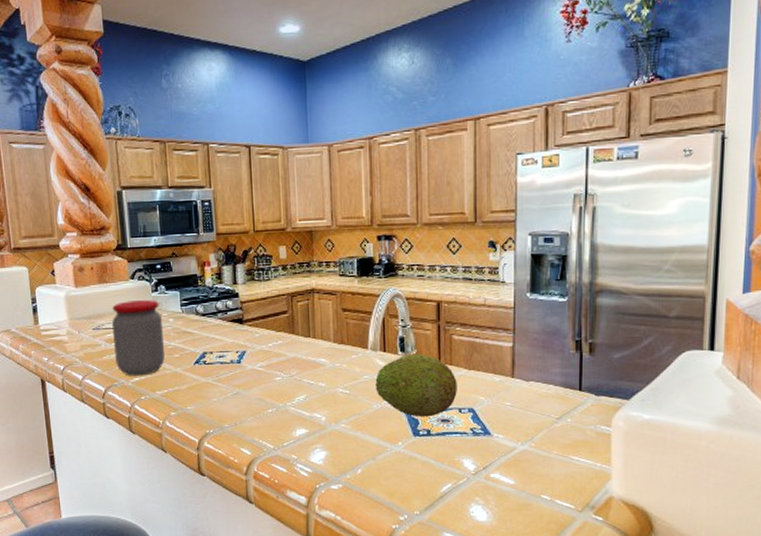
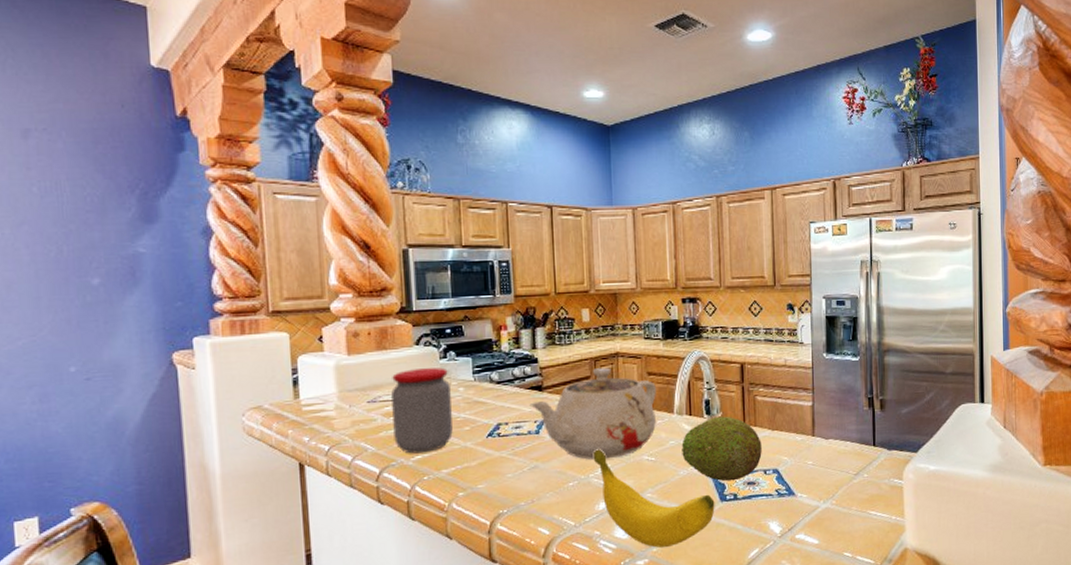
teapot: none [231,303,351,390] -> present [529,367,656,460]
banana: none [290,380,408,475] -> present [593,449,715,548]

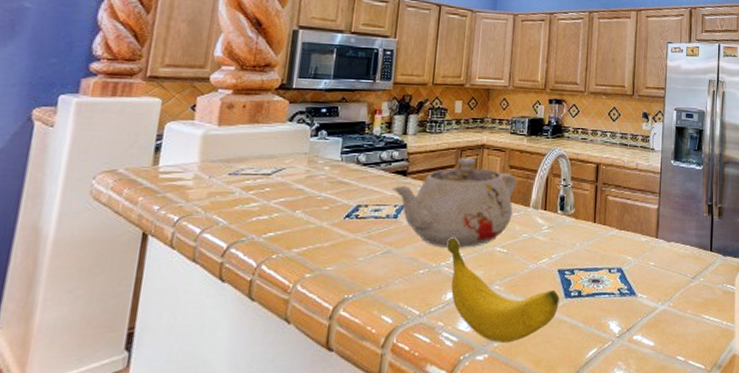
jar: present [391,367,453,454] -> none [249,145,317,230]
fruit: present [681,416,762,482] -> none [533,213,609,278]

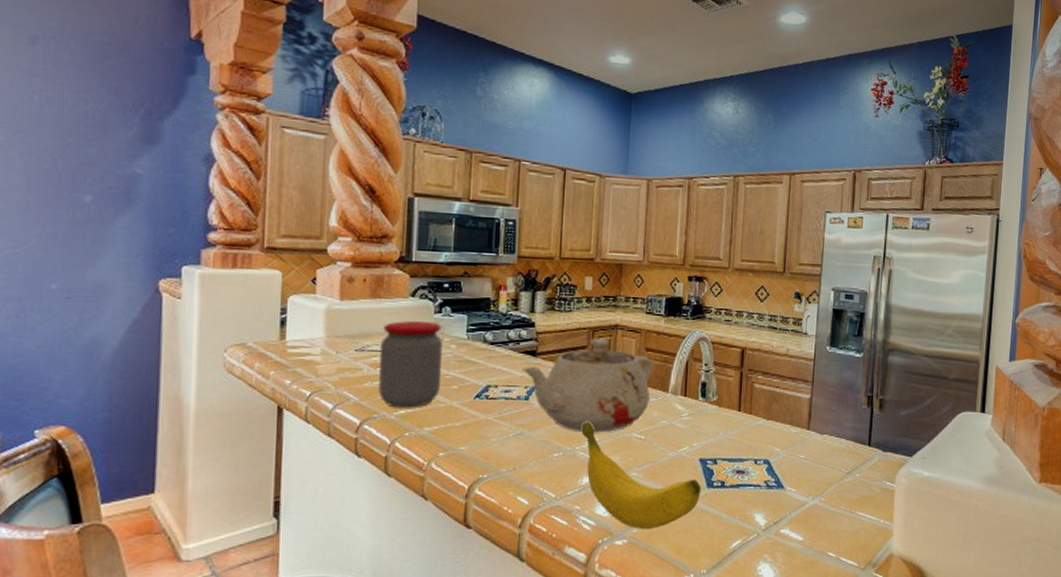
jar: none [249,145,317,230] -> present [378,321,442,408]

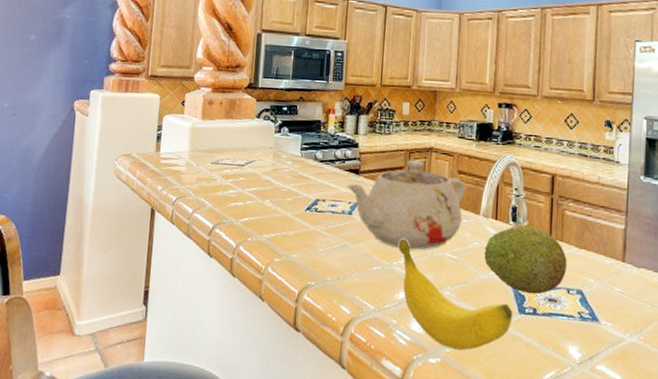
jar: present [378,321,442,408] -> none [228,139,281,216]
fruit: none [672,400,755,468] -> present [484,225,567,295]

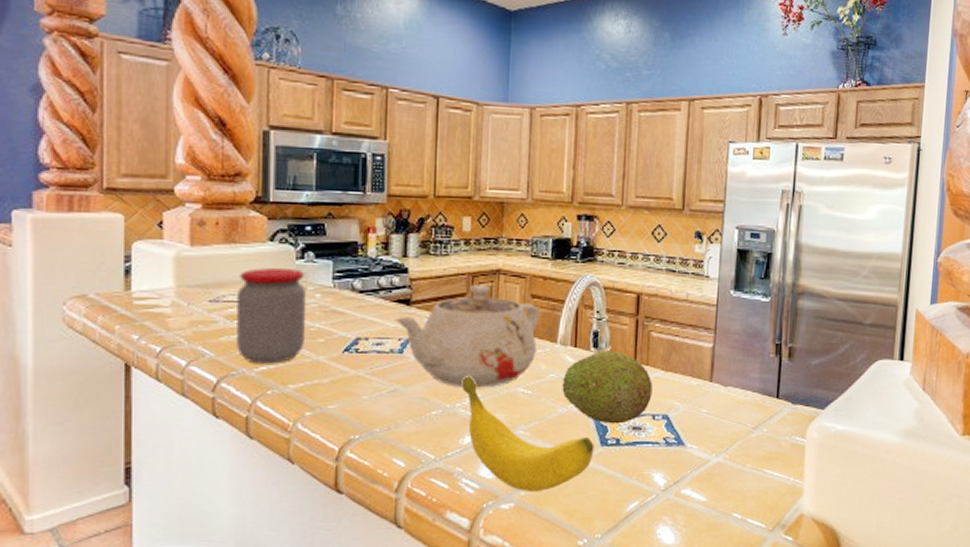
jar: none [228,139,281,216] -> present [236,268,306,364]

